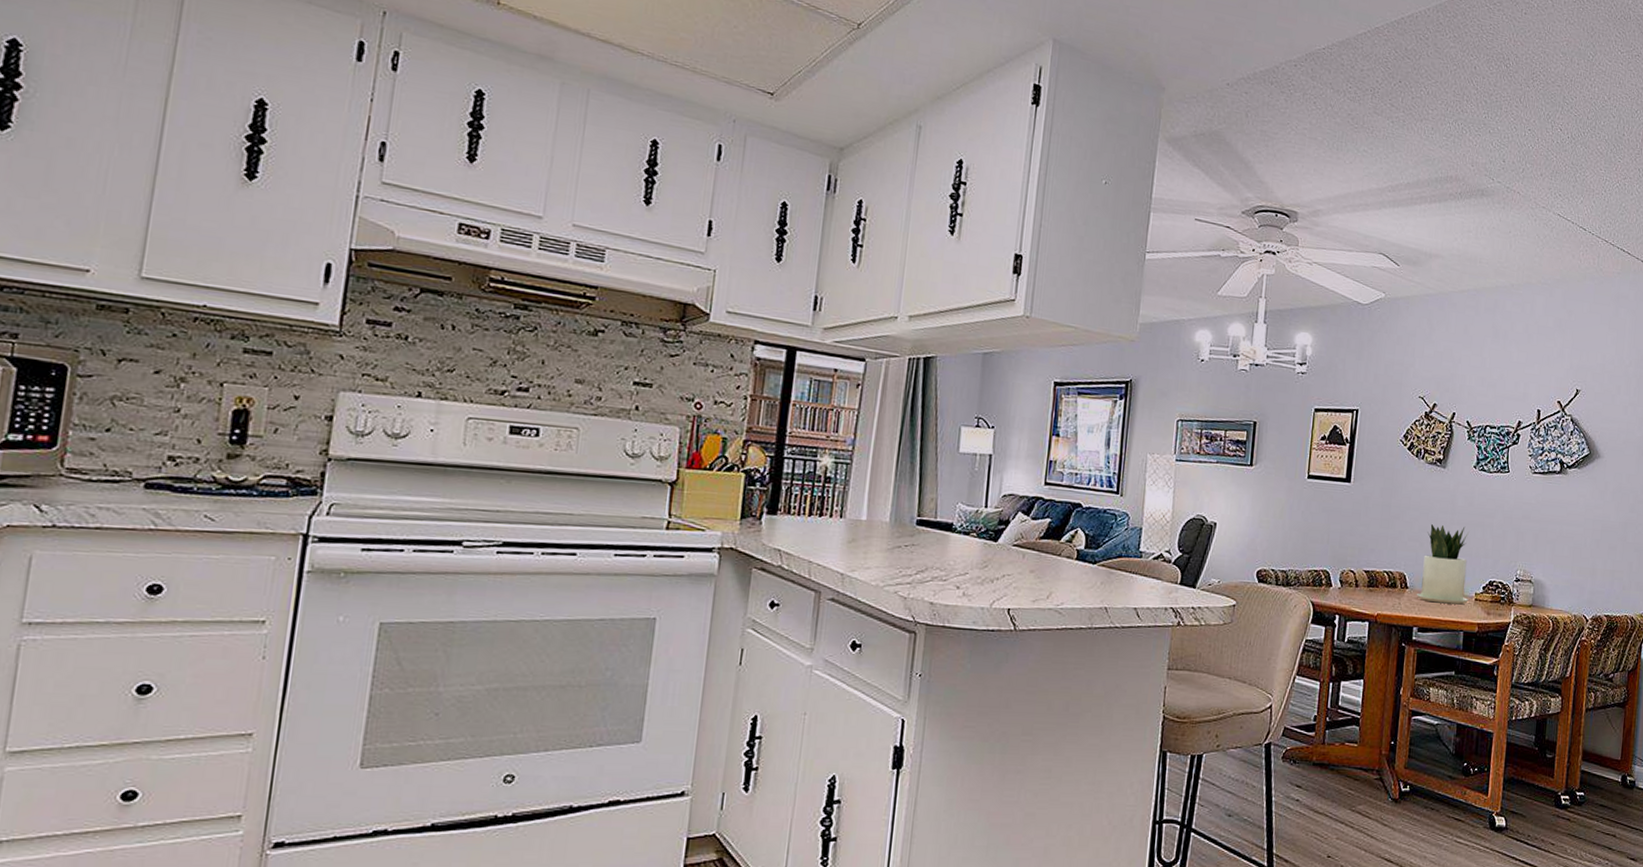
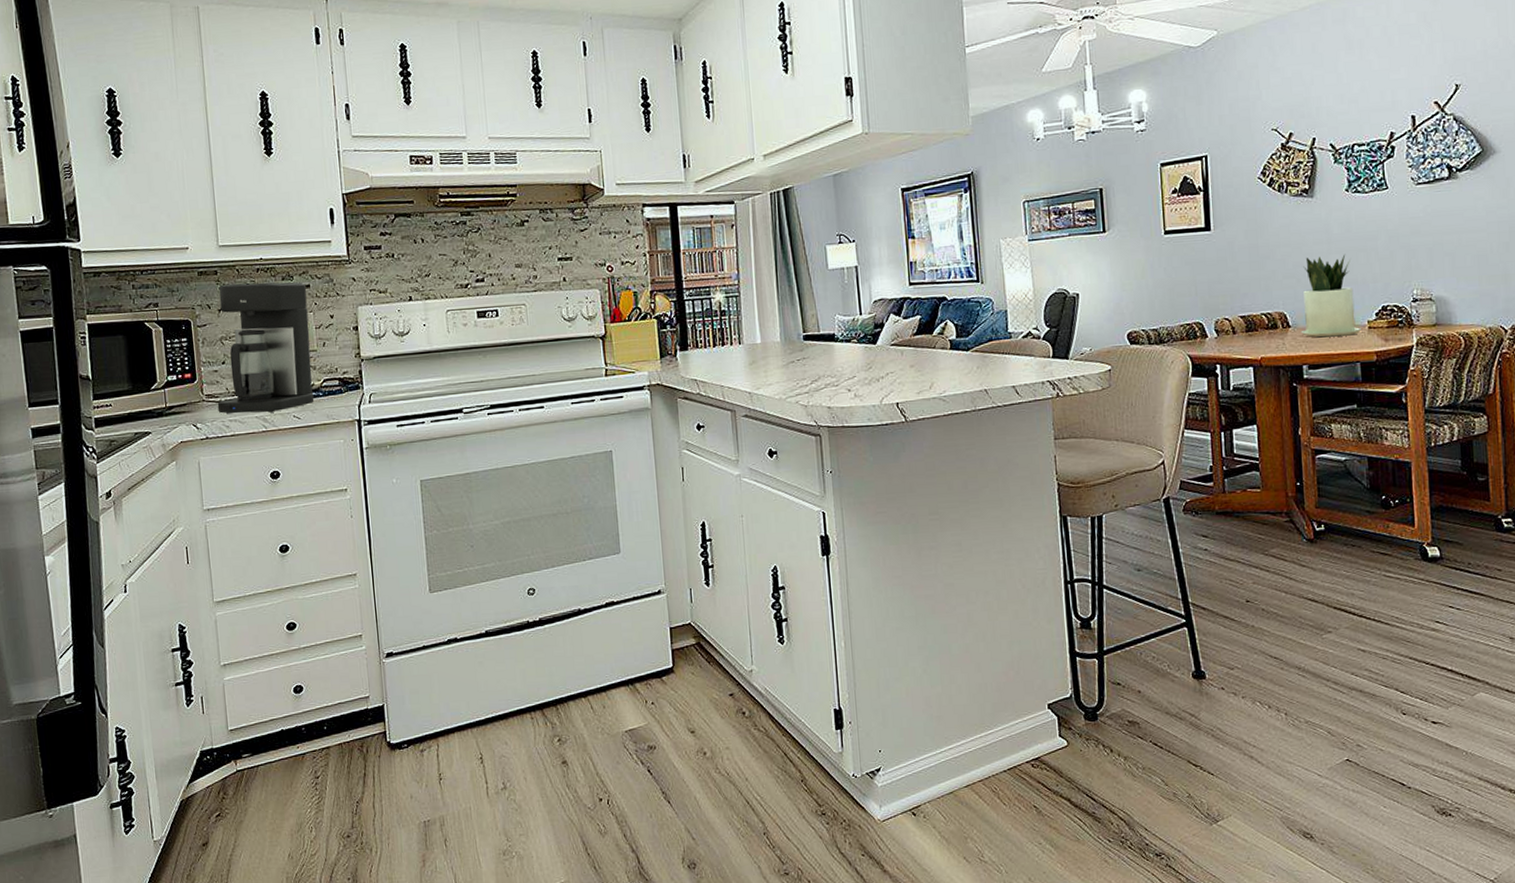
coffee maker: none [81,328,267,507] -> present [217,282,315,414]

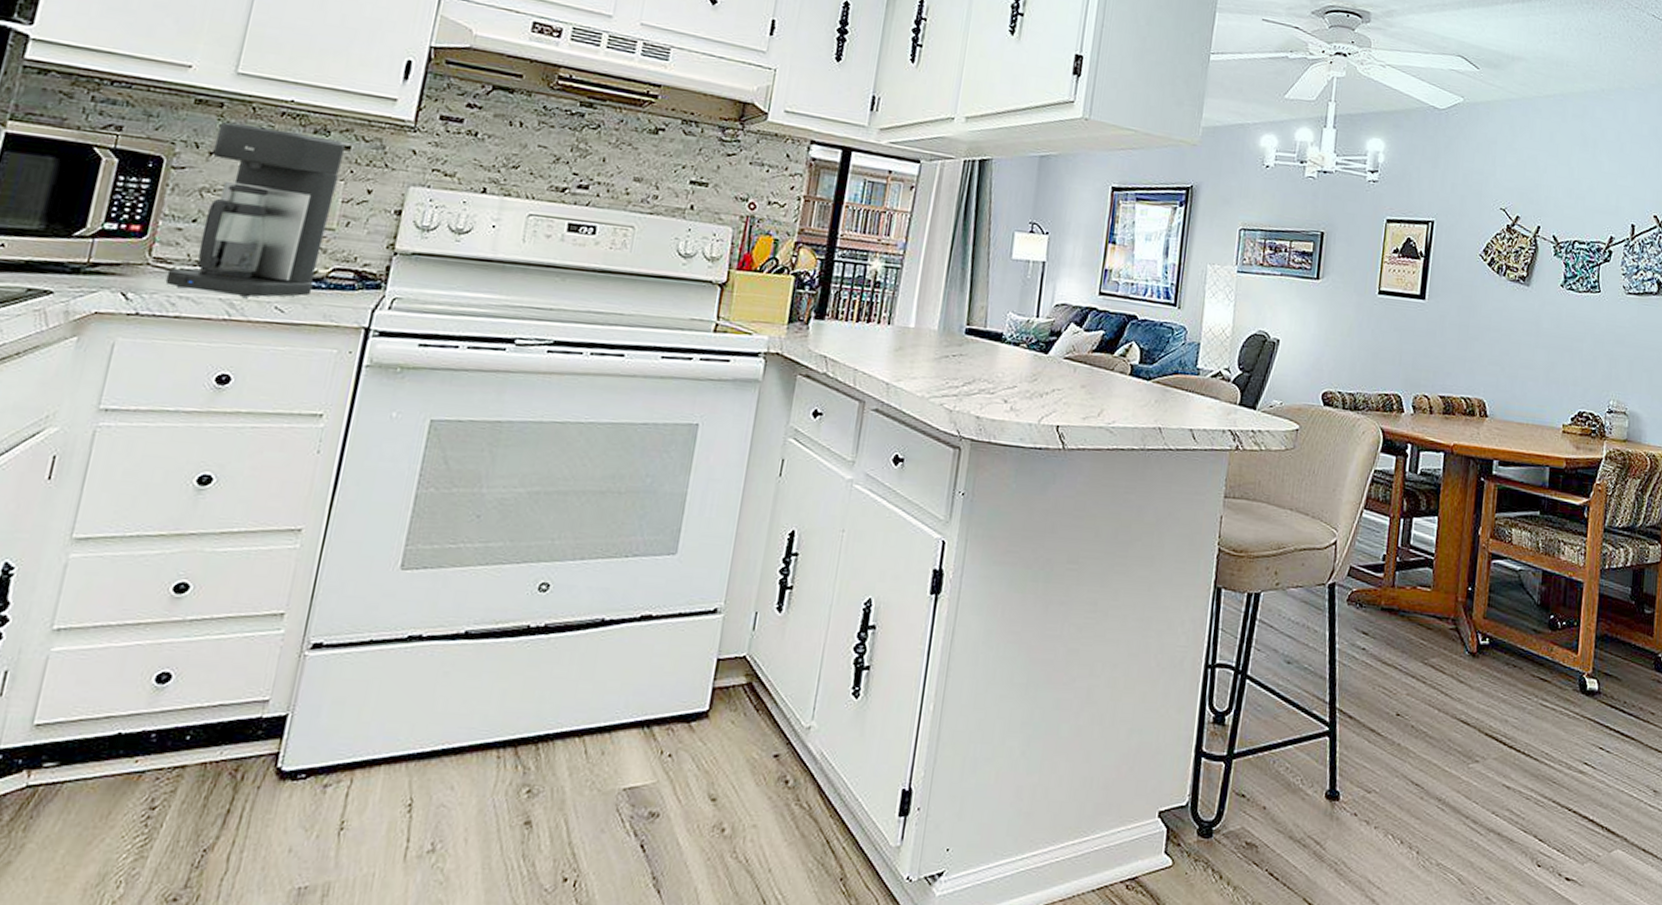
planter: present [1301,254,1361,338] -> none [1496,347,1556,437]

